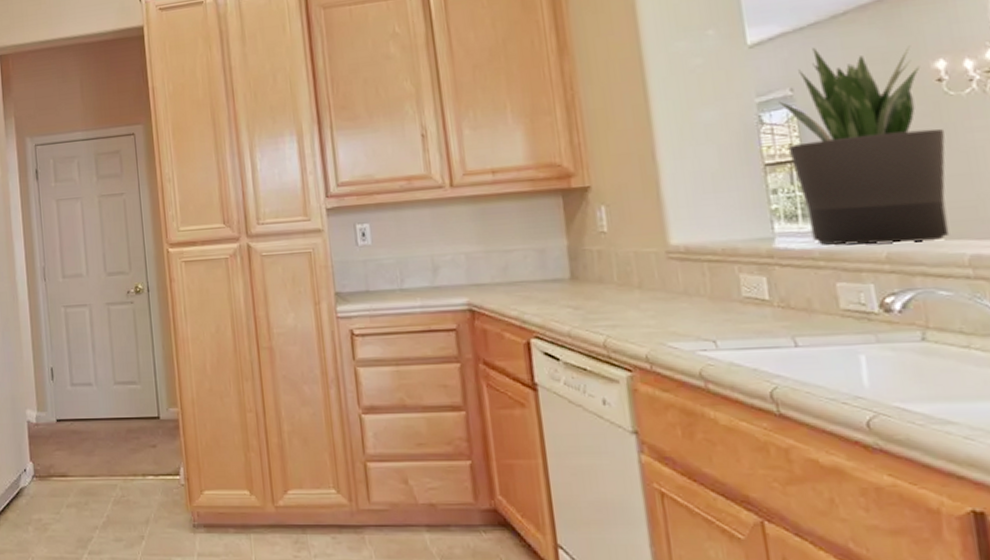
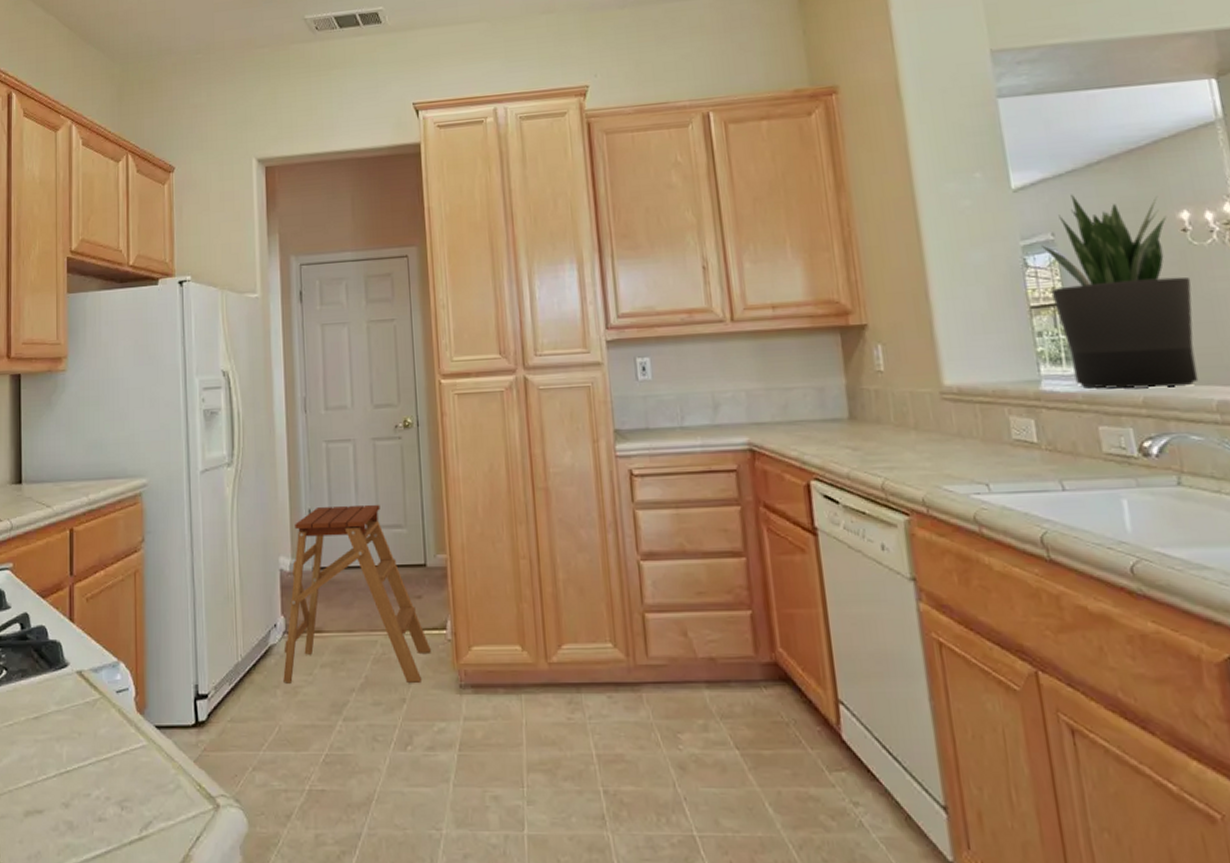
step ladder: none [33,364,166,522] -> present [283,505,431,684]

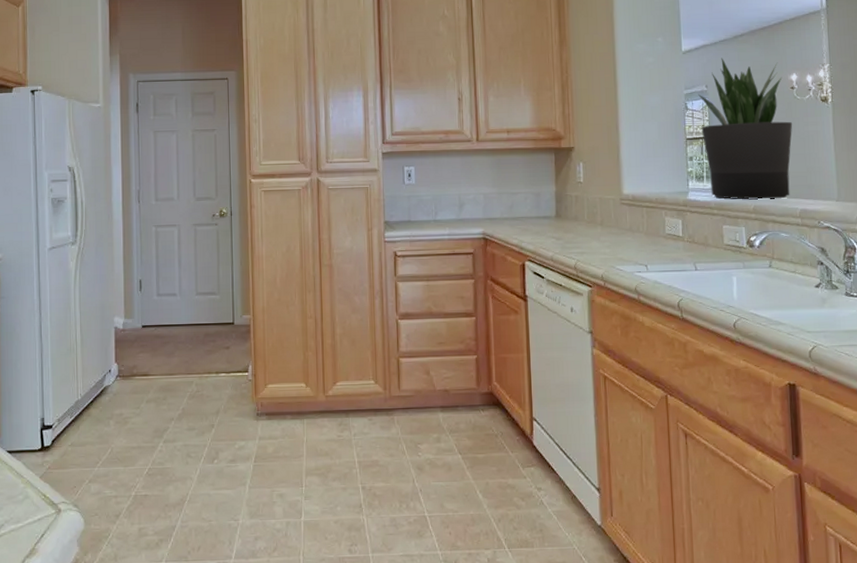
step ladder: present [283,505,431,684] -> none [115,277,235,416]

